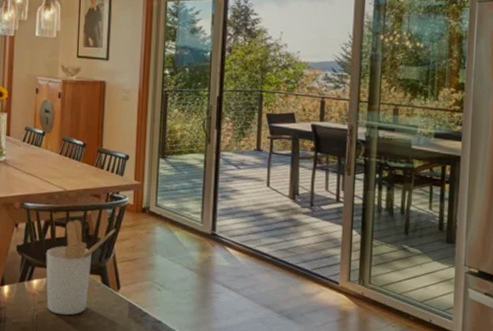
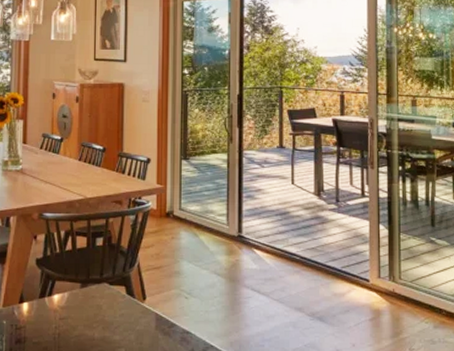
utensil holder: present [46,219,116,316] -> none [67,228,140,332]

